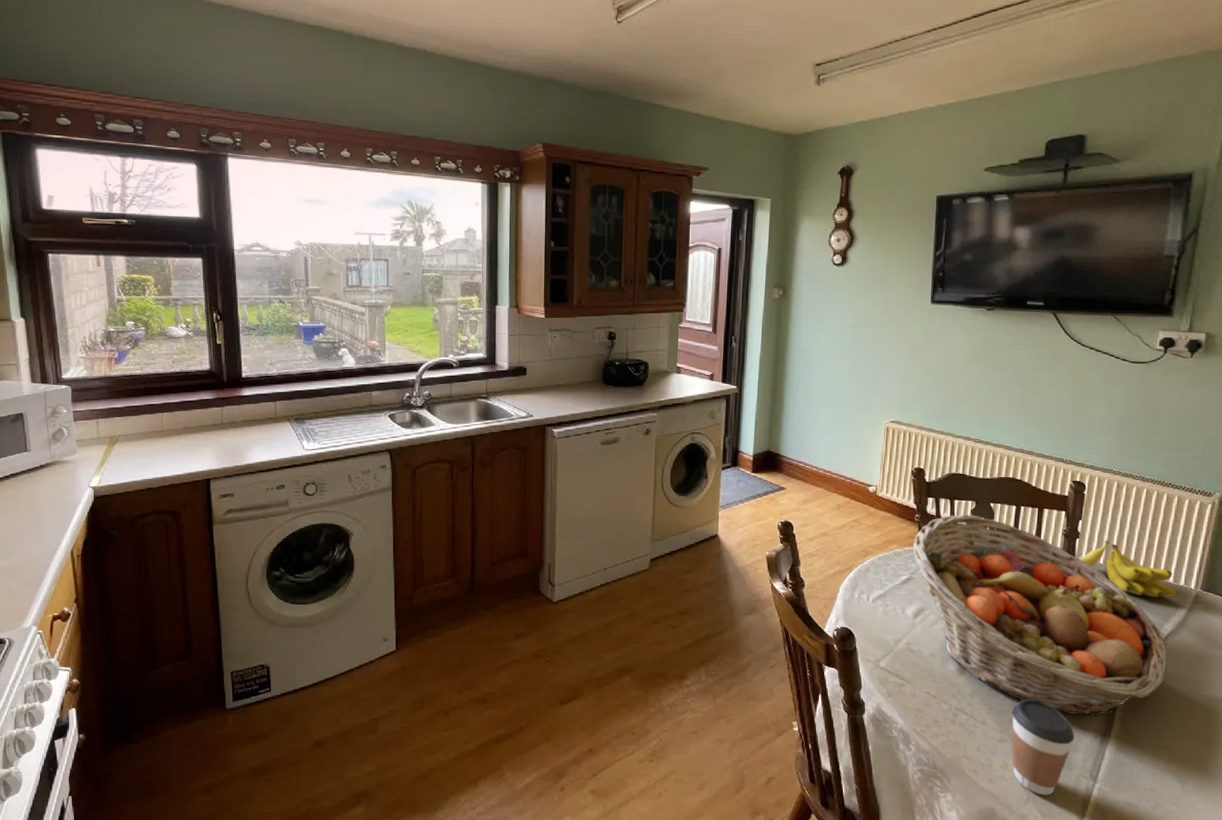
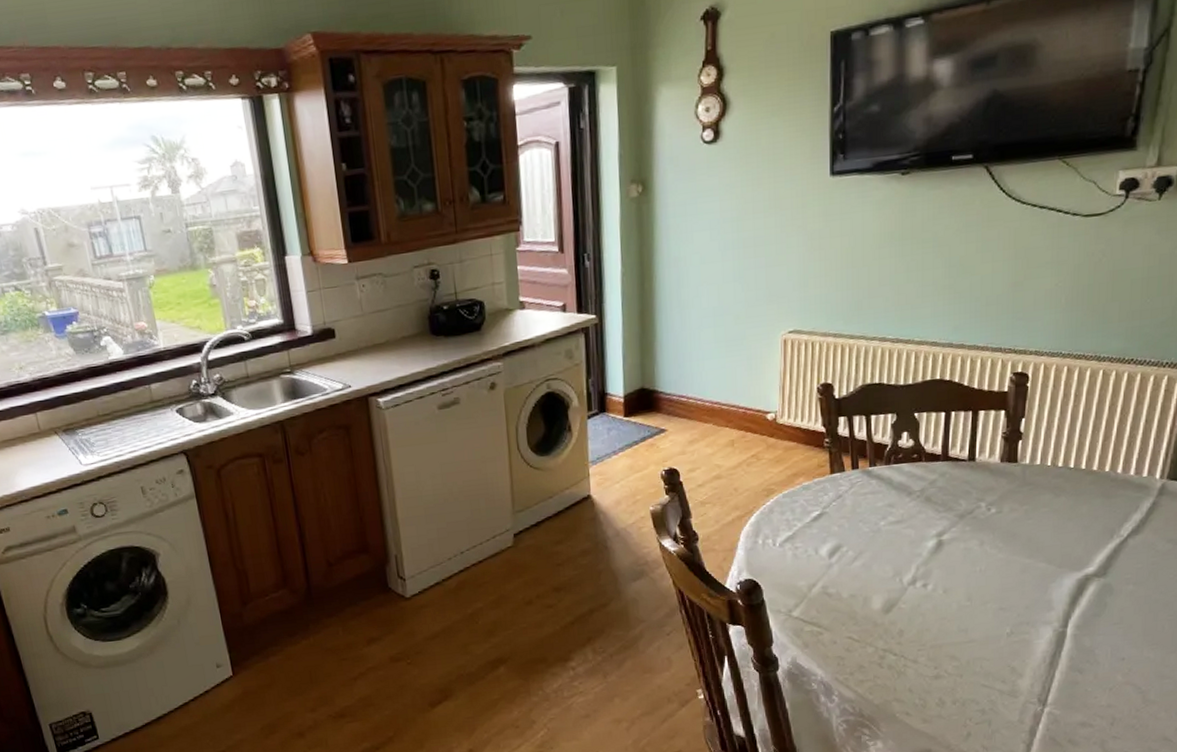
fruit basket: present [913,514,1167,716] -> none [824,430,1127,639]
coffee cup: present [1011,698,1075,796] -> none [947,628,1021,729]
banana: present [1079,540,1177,597] -> none [1022,437,1139,496]

